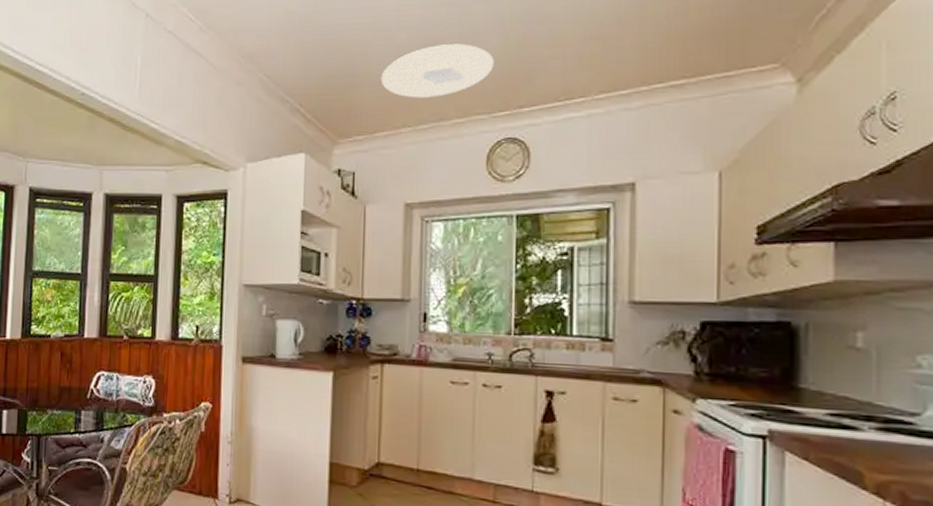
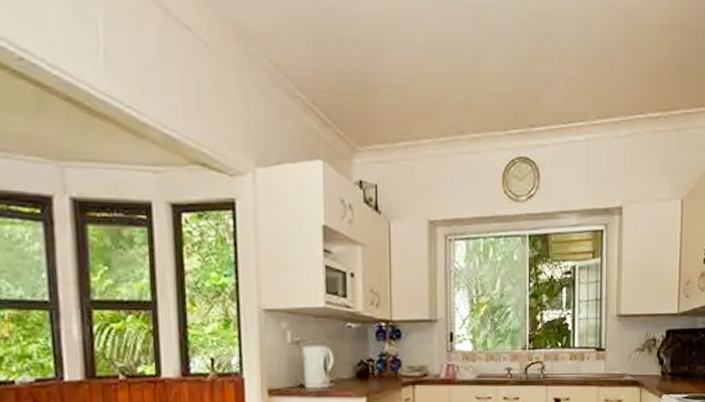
ceiling light: present [380,44,494,98] -> none [399,50,507,108]

